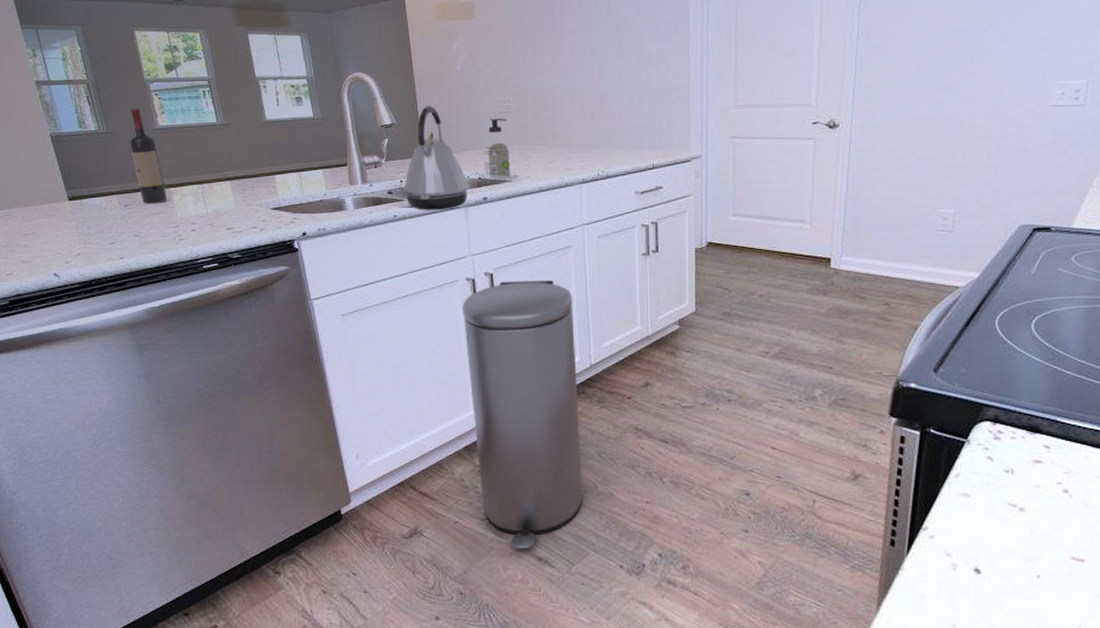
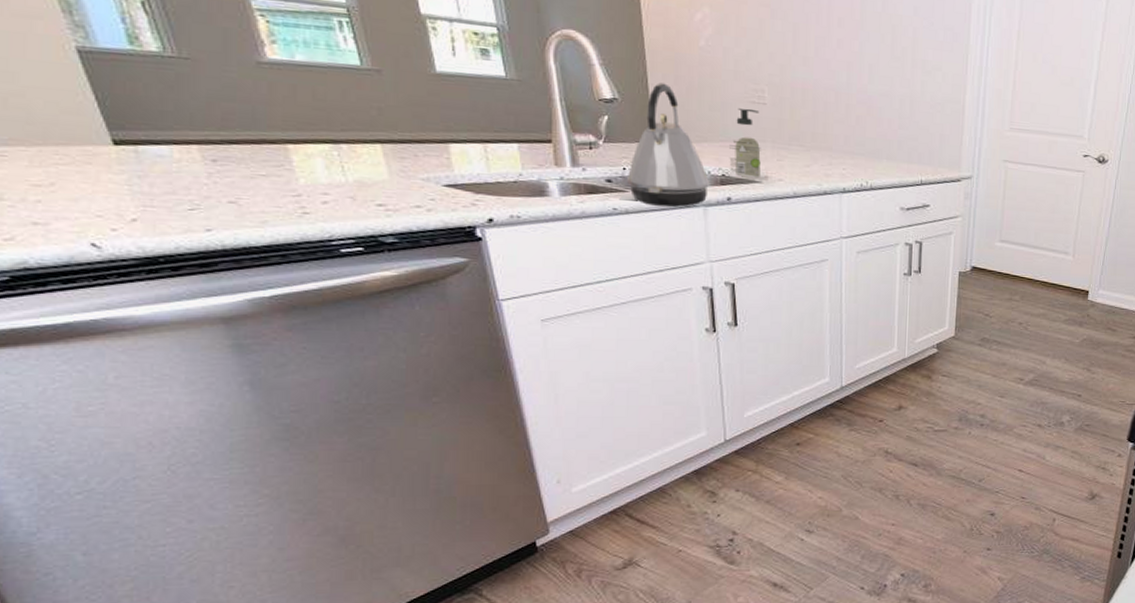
wine bottle: present [129,108,168,205] -> none [218,29,283,163]
pedal bin: present [463,280,584,549] -> none [697,292,827,576]

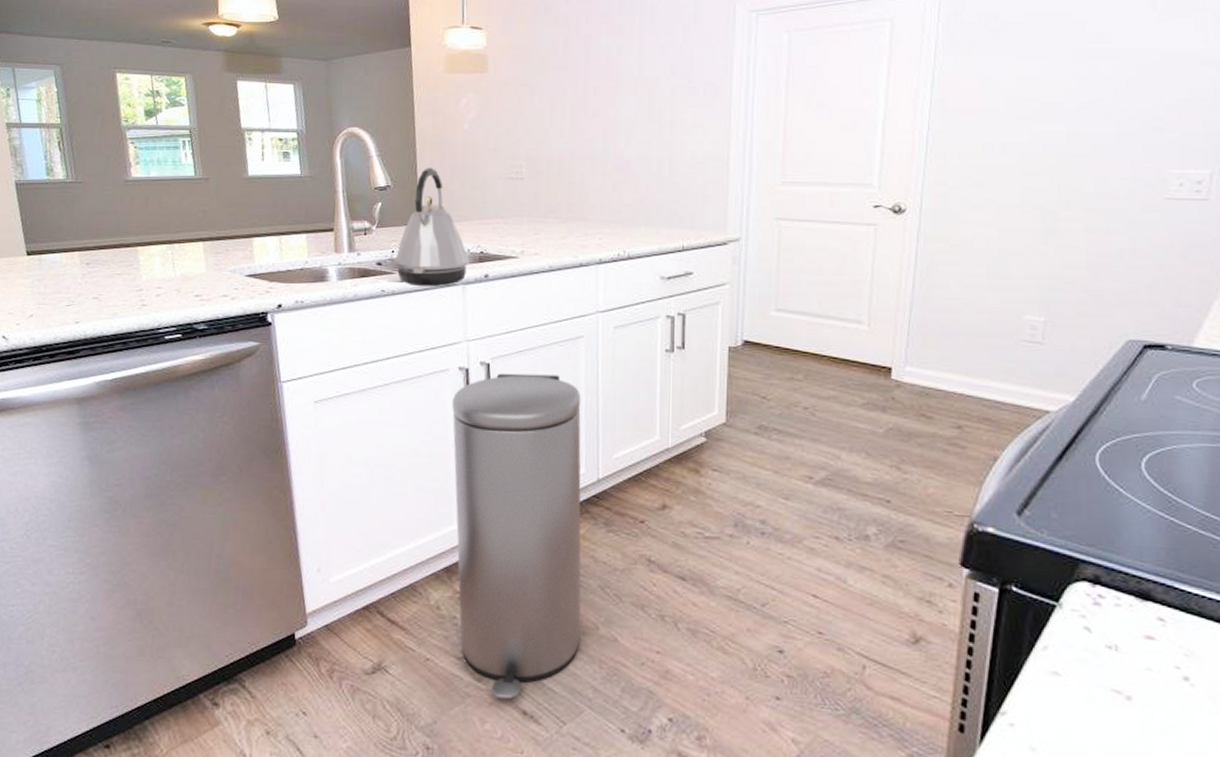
pedal bin: none [697,292,827,576] -> present [452,373,582,699]
soap dispenser: present [729,107,761,177] -> none [487,184,518,252]

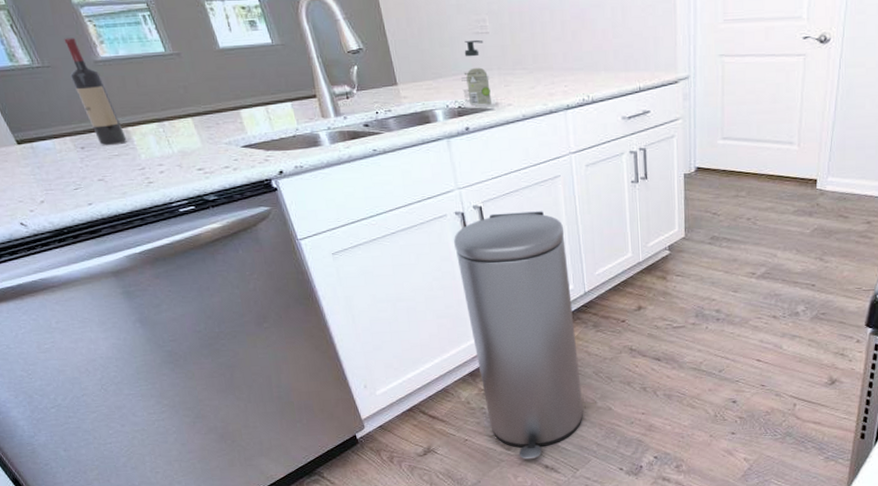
wine bottle: none [98,157,134,264] -> present [64,38,127,146]
kettle: present [394,167,470,287] -> none [380,27,450,144]
soap dispenser: none [487,184,518,252] -> present [461,39,492,106]

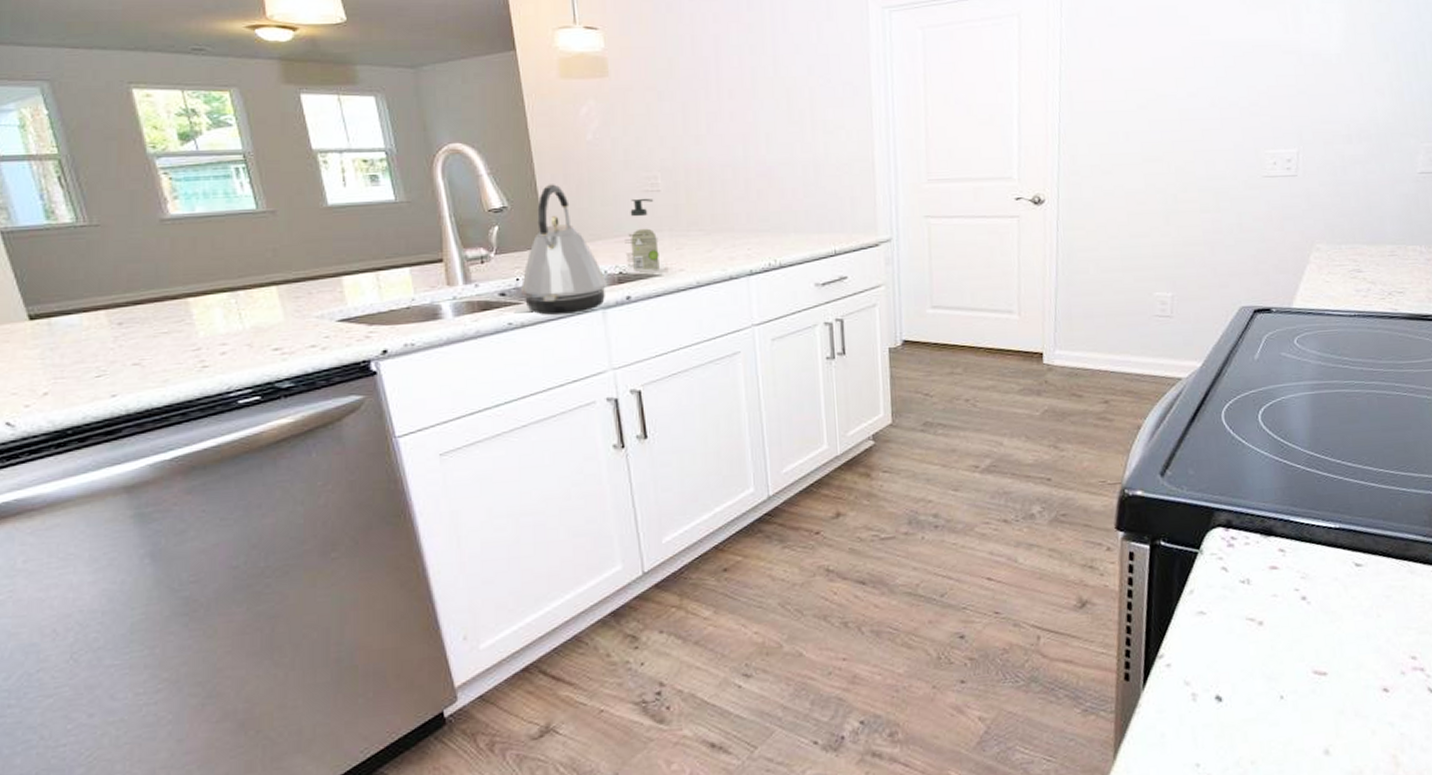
wine bottle: present [64,38,127,146] -> none [124,192,184,321]
kettle: none [380,27,450,144] -> present [520,184,608,316]
pedal bin: present [454,211,584,460] -> none [603,395,765,736]

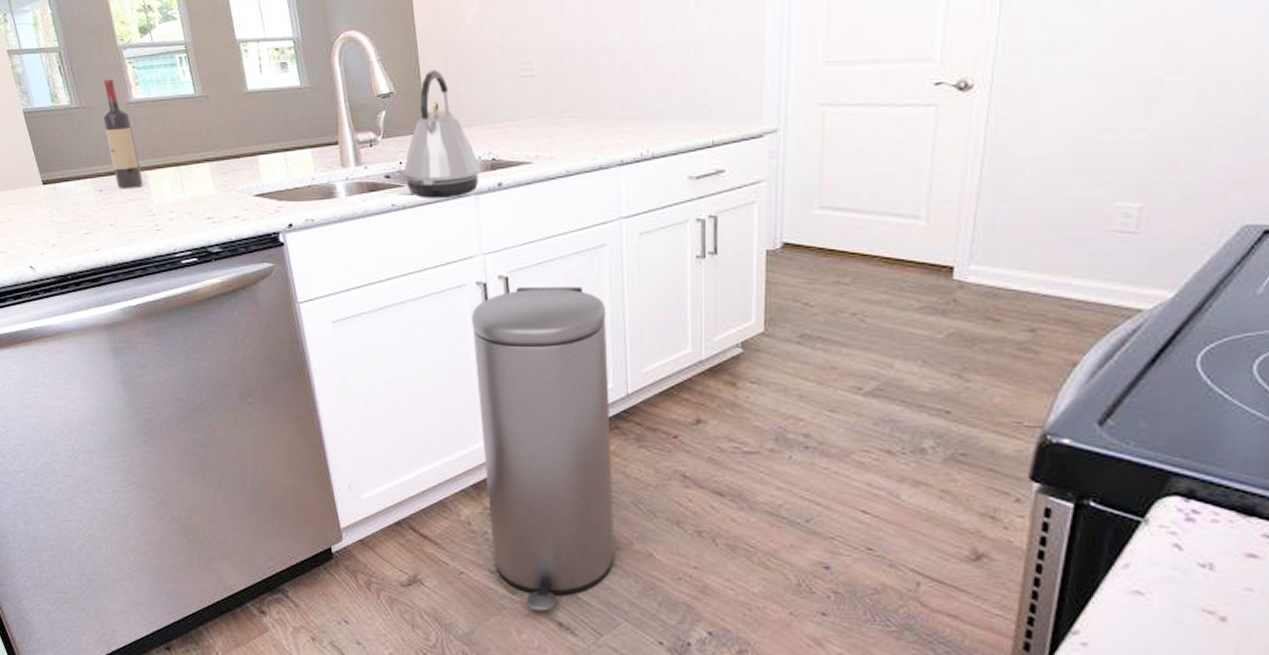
wine bottle: none [124,192,184,321] -> present [103,79,143,190]
pedal bin: none [603,395,765,736] -> present [472,286,615,611]
soap dispenser: present [625,198,660,271] -> none [499,83,531,158]

